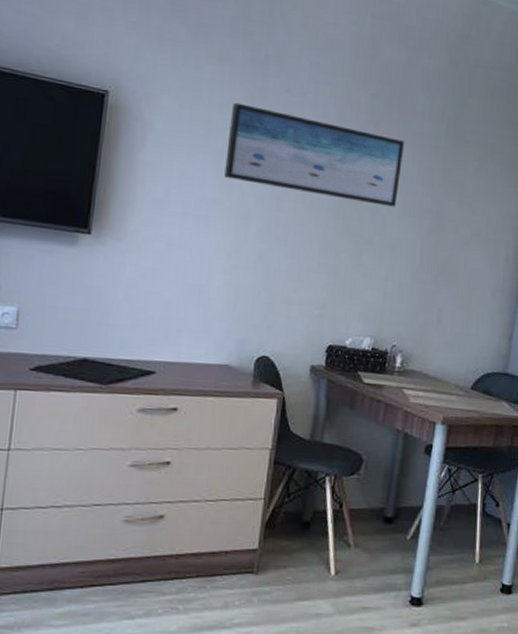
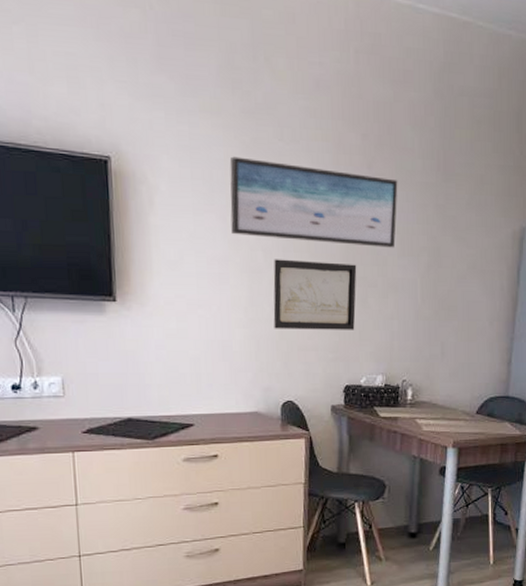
wall art: none [257,206,354,288] -> present [273,259,357,330]

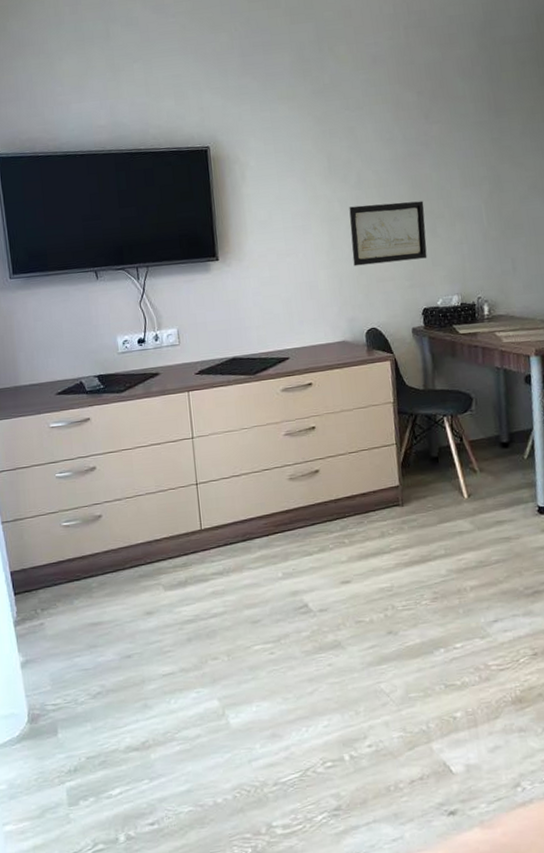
wall art: present [229,156,398,248] -> none [305,124,457,192]

